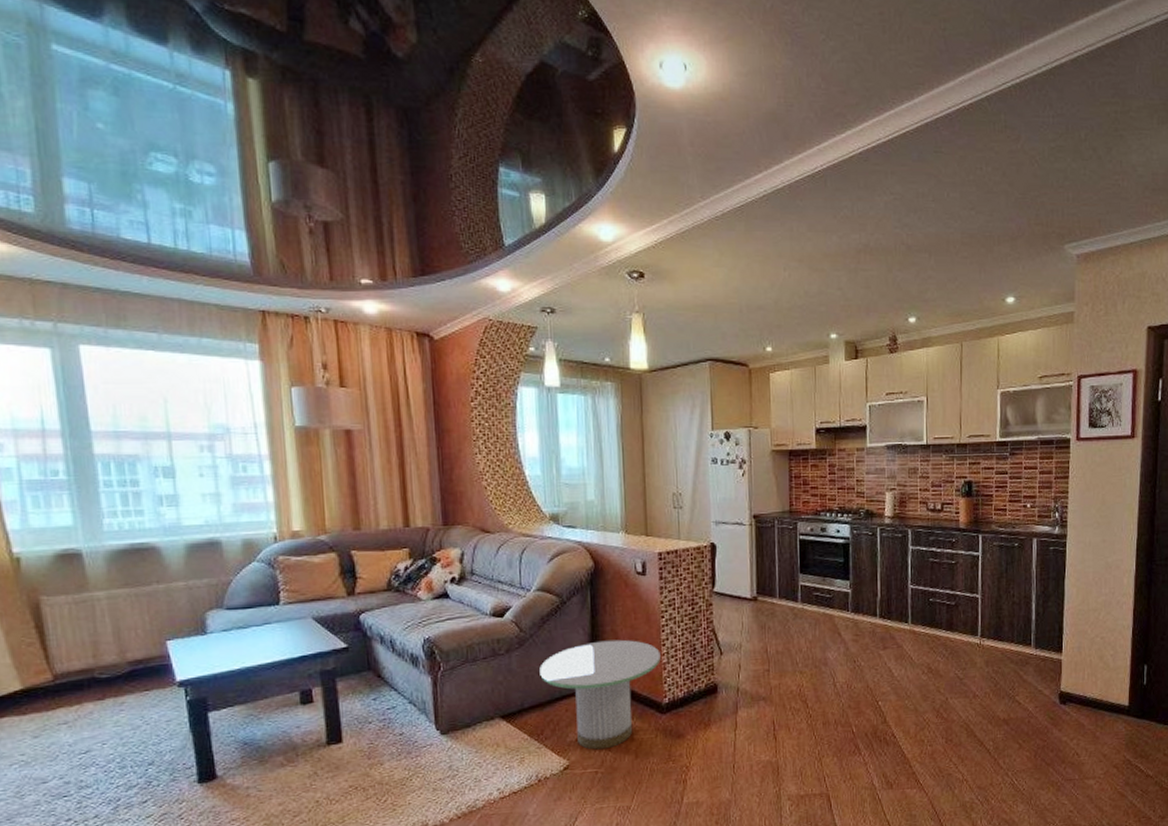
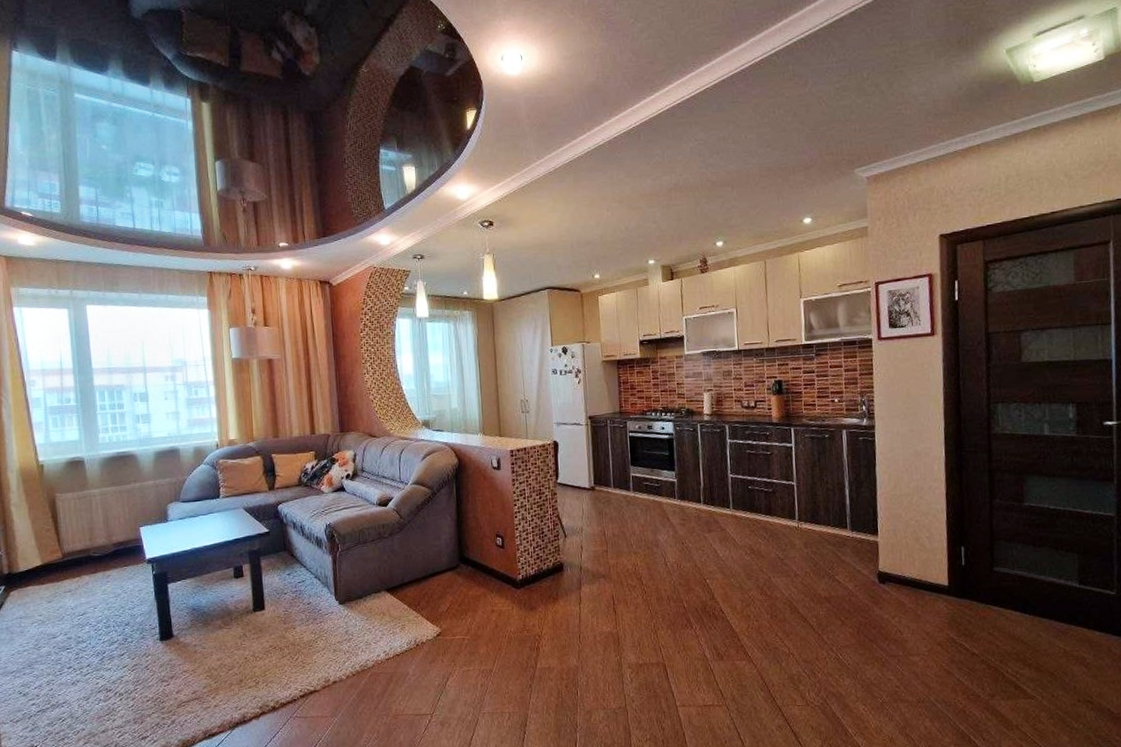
side table: present [540,639,661,750] -> none [416,524,515,620]

